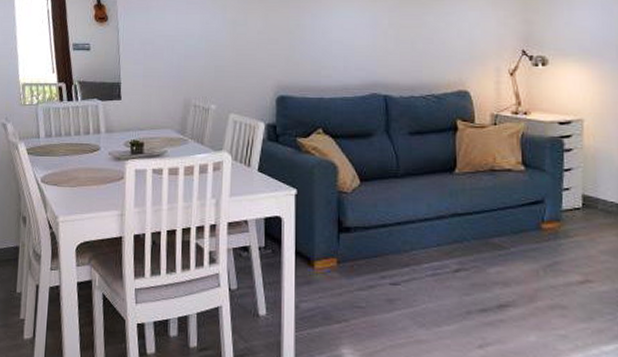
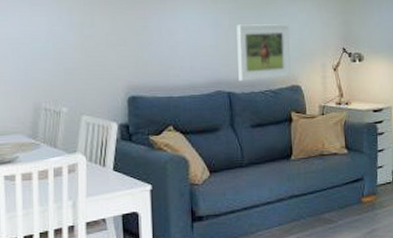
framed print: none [396,23,459,85] -> present [236,24,291,82]

